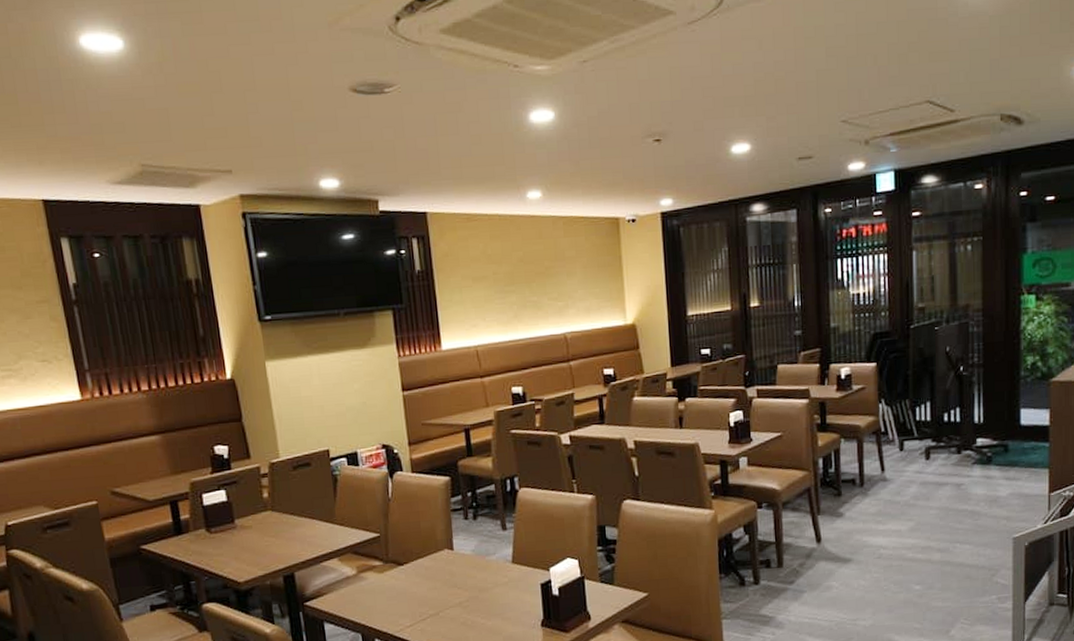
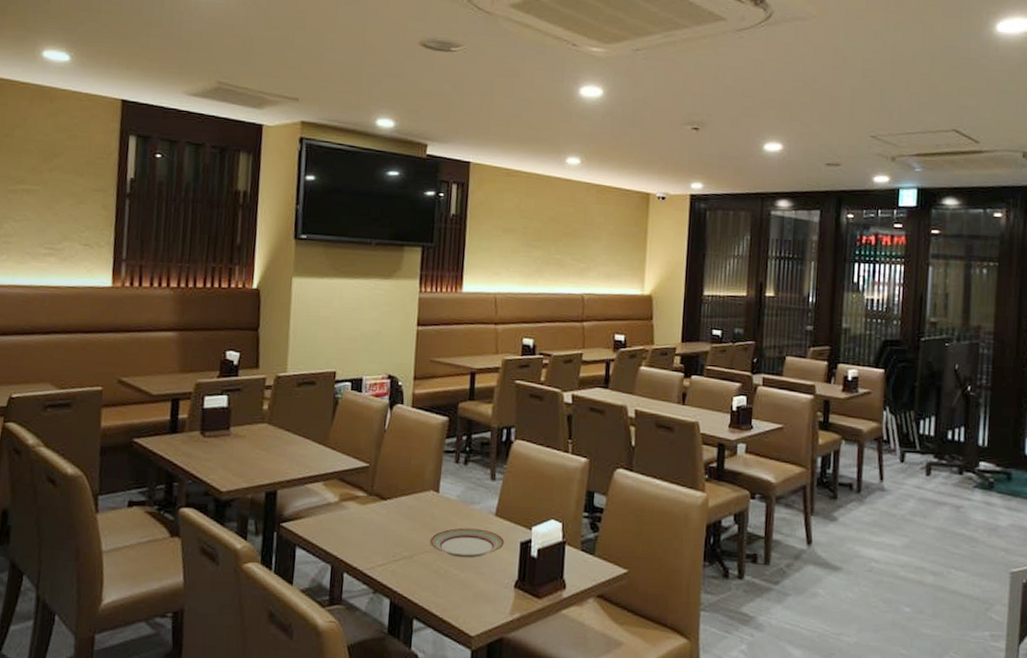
plate: none [452,577,525,608] -> present [429,527,505,558]

